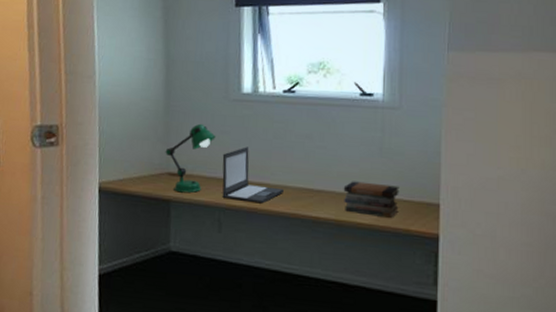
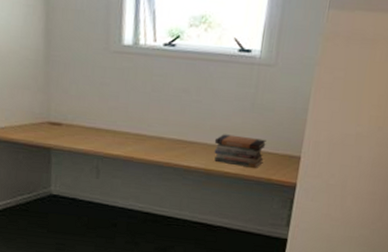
desk lamp: present [165,123,216,194] -> none [45,74,96,142]
laptop: present [222,147,285,204] -> none [100,99,160,153]

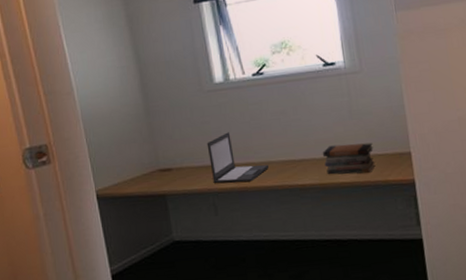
laptop: none [100,99,160,153] -> present [206,132,270,184]

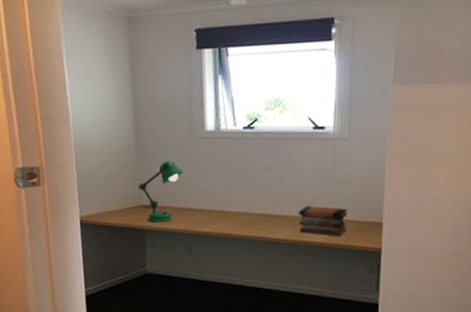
desk lamp: none [152,118,198,186] -> present [138,160,183,223]
laptop: present [206,132,270,184] -> none [190,179,246,229]

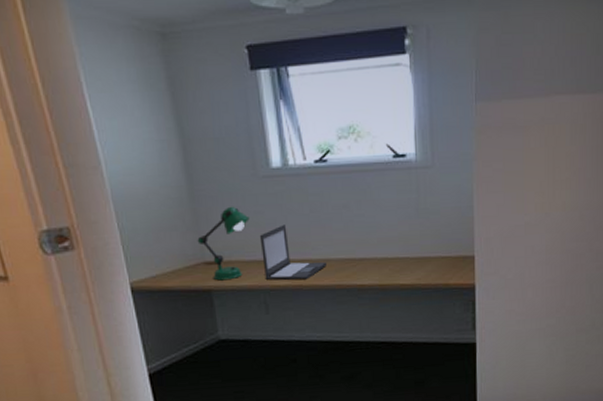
laptop: none [190,179,246,229] -> present [259,224,328,281]
book stack: present [298,206,348,237] -> none [384,244,438,277]

